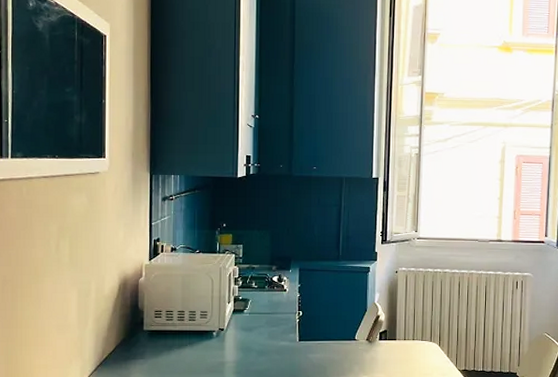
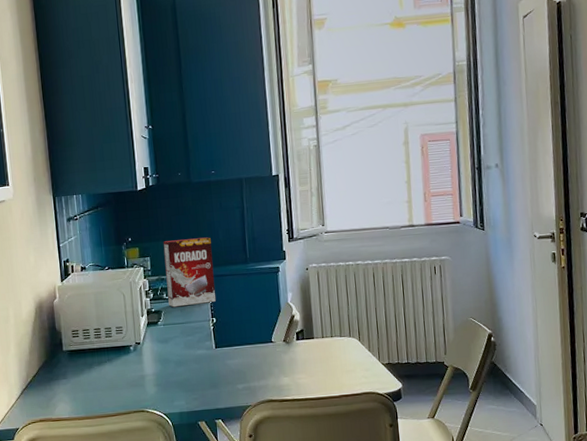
cereal box: none [257,231,306,297] -> present [163,237,216,308]

